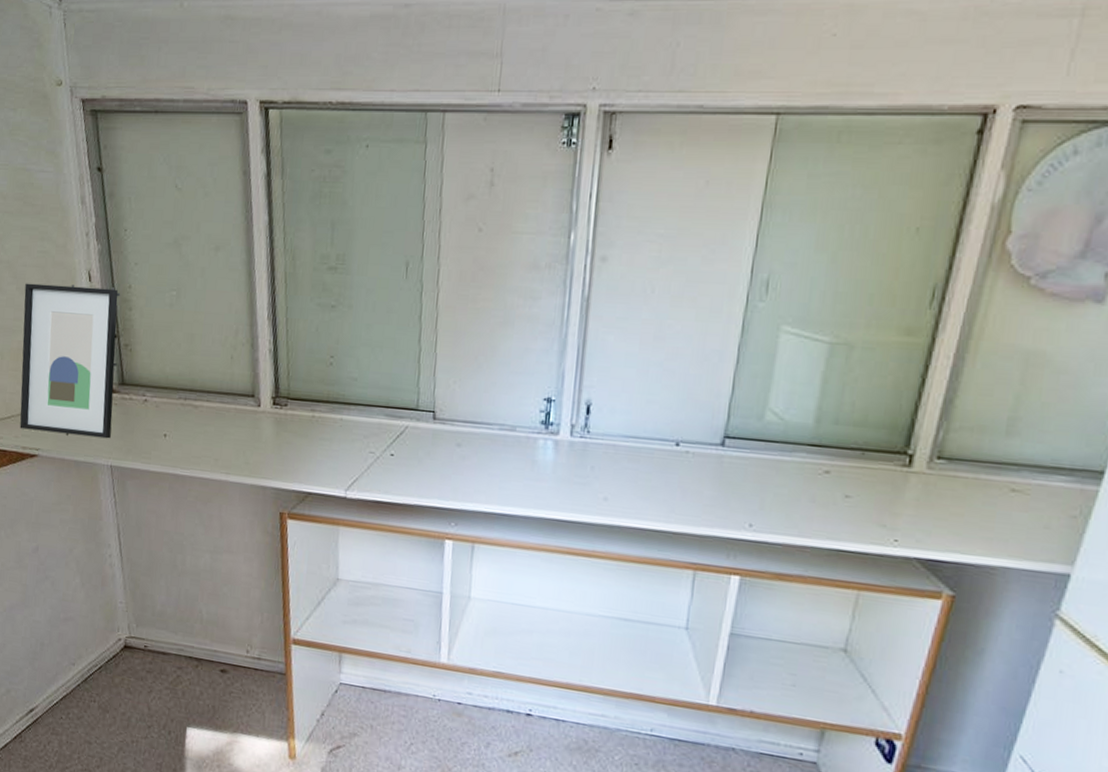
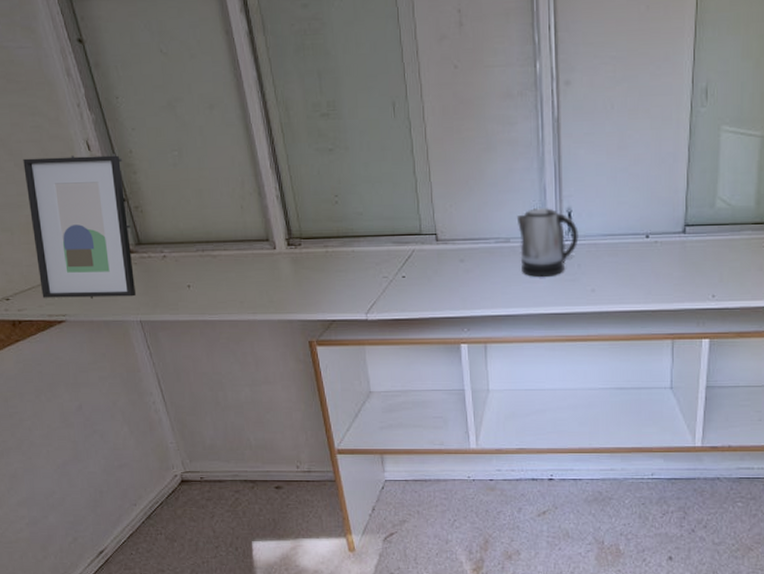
kettle: none [525,395,597,476] -> present [516,207,579,277]

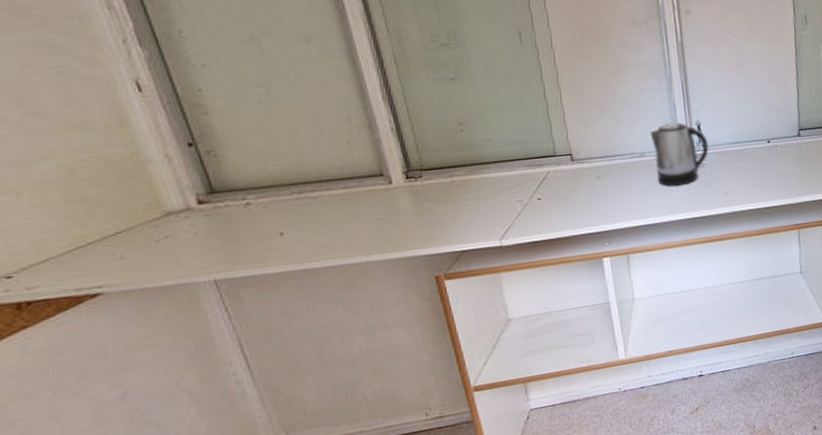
picture frame: present [23,154,136,299] -> none [38,94,208,270]

